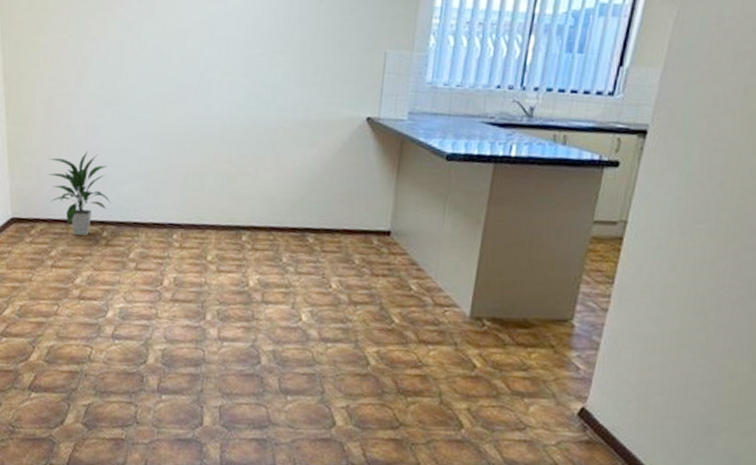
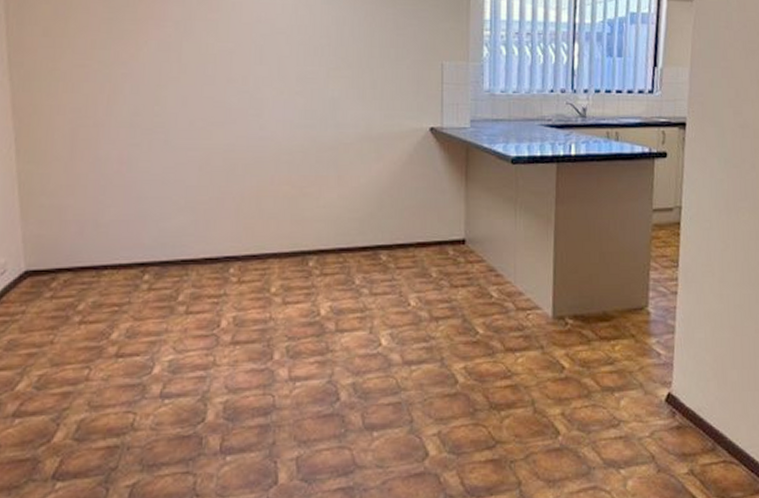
indoor plant: present [47,150,111,236] -> none [71,185,153,283]

